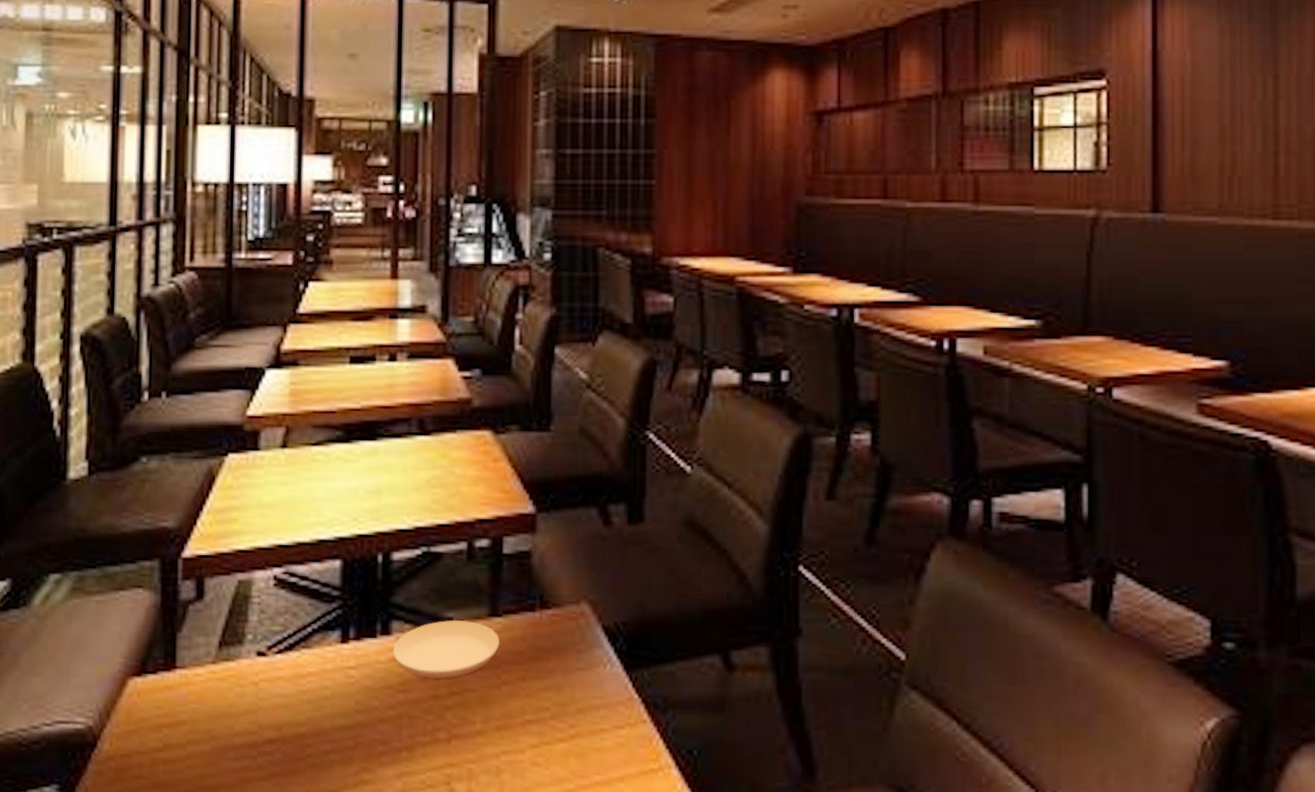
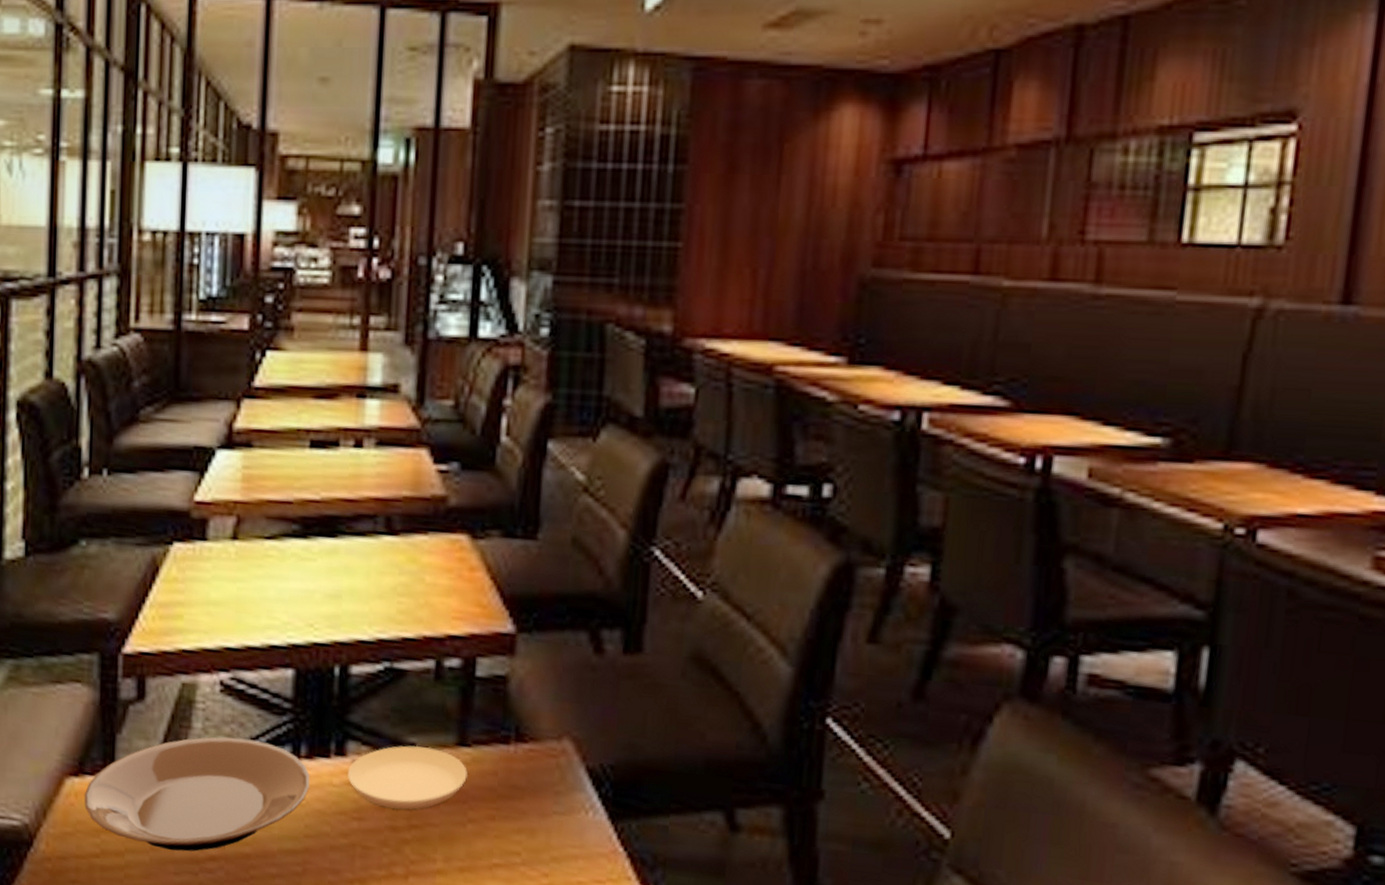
plate: none [146,626,359,738] -> present [84,736,310,852]

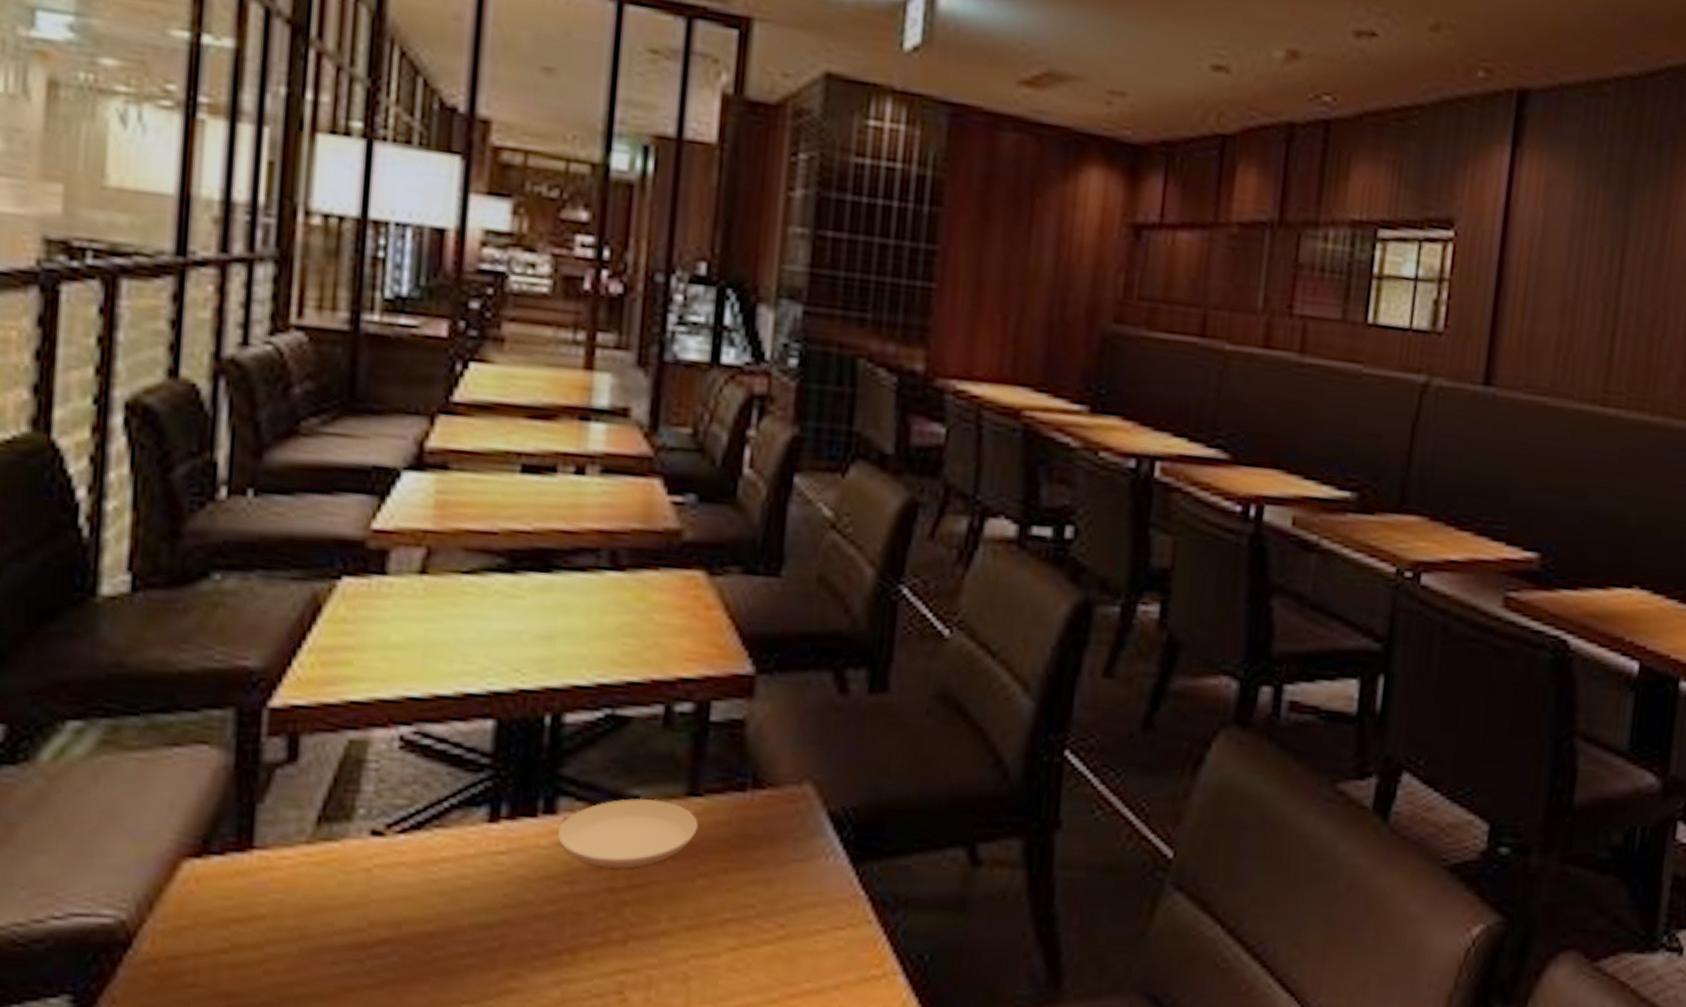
plate: present [84,736,310,852] -> none [208,800,512,936]

